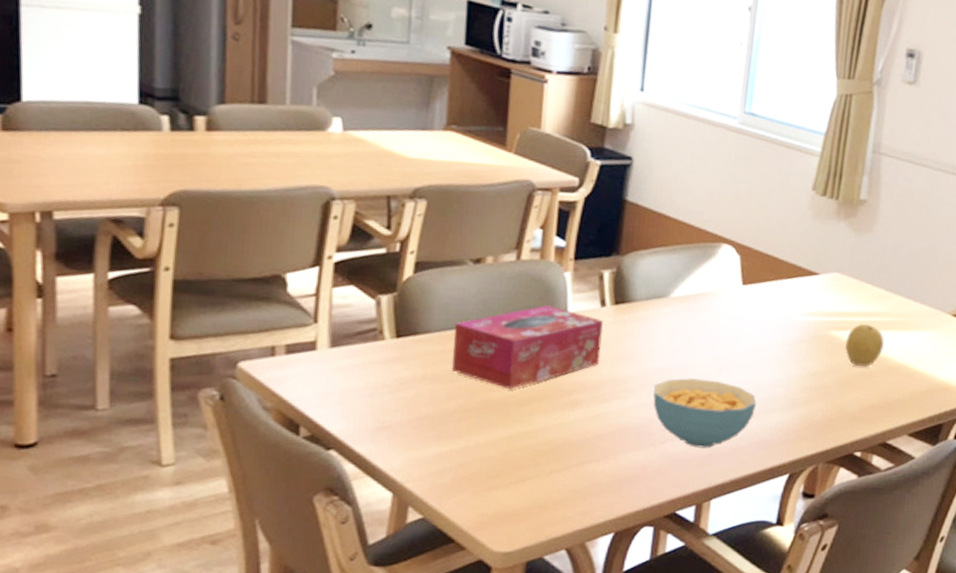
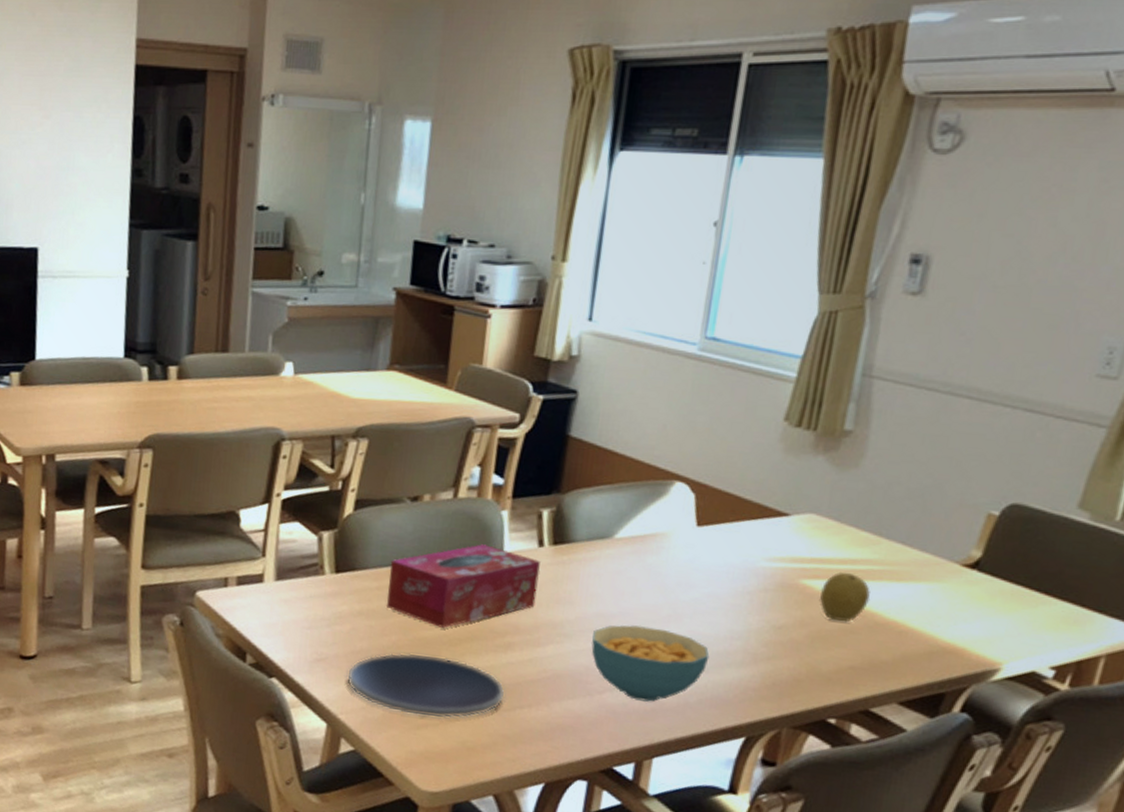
plate: none [413,415,574,479] -> present [347,652,505,719]

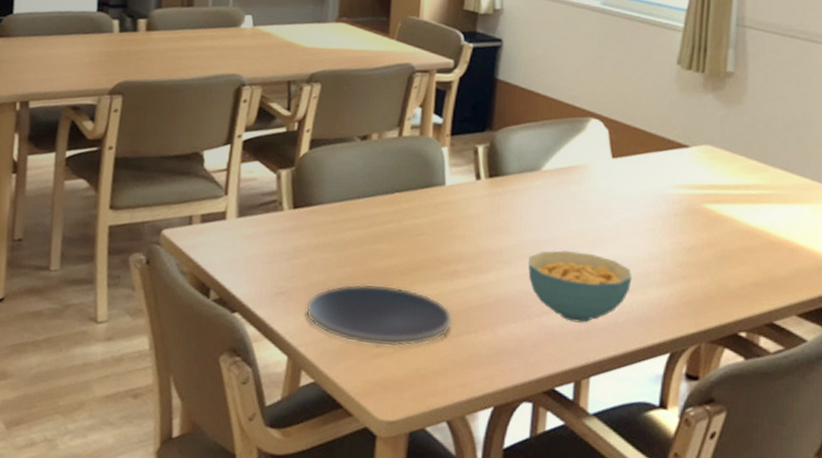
tissue box: present [387,544,541,628] -> none [341,178,479,258]
fruit: present [818,571,871,622] -> none [721,196,764,242]

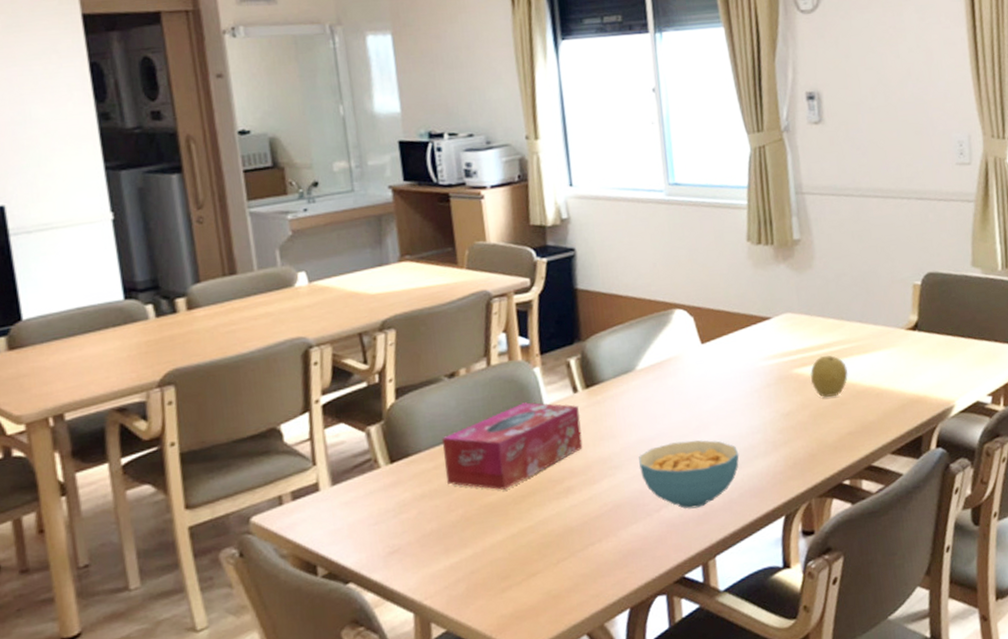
plate: present [306,283,453,347] -> none [423,515,575,583]
tissue box: none [341,178,479,258] -> present [441,402,583,490]
fruit: none [721,196,764,242] -> present [810,355,849,398]

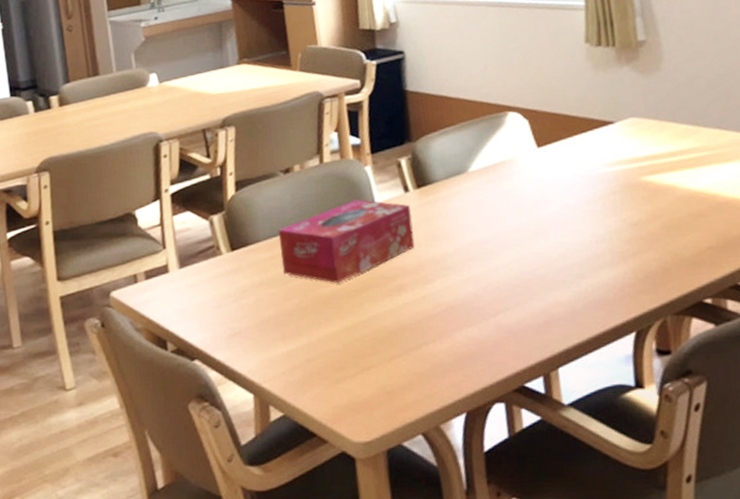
cereal bowl: present [639,440,739,509] -> none [473,245,582,316]
fruit: present [810,355,849,398] -> none [661,162,707,208]

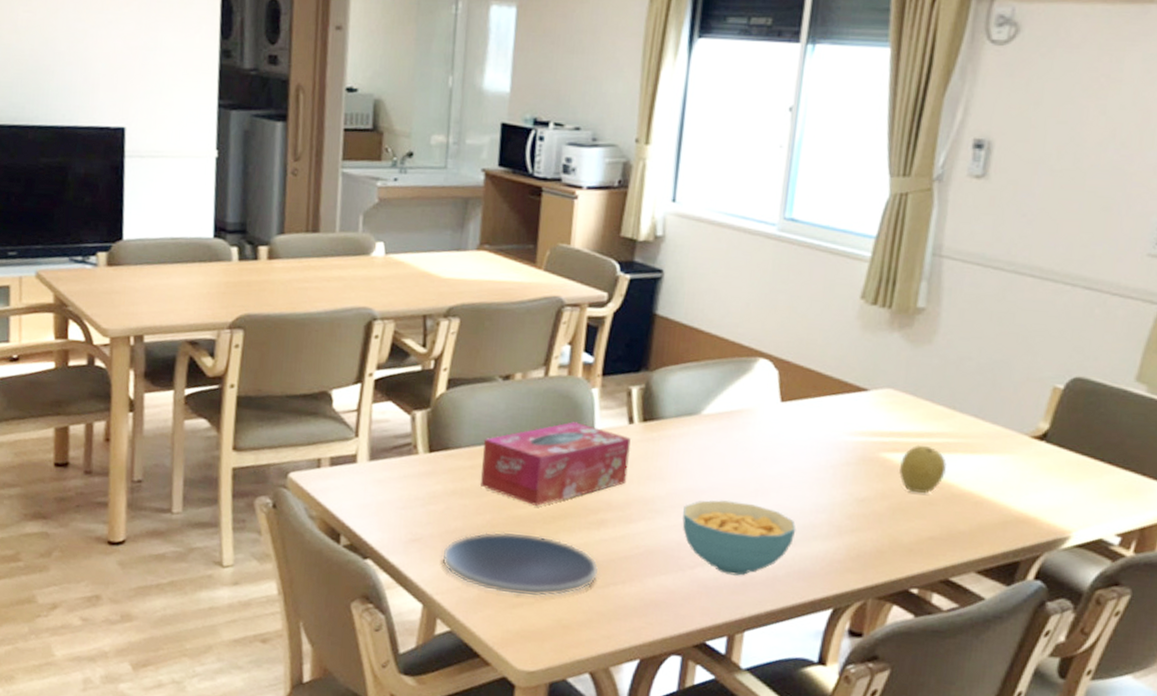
plate: none [262,309,409,371] -> present [442,531,599,597]
cereal bowl: none [473,245,582,316] -> present [682,500,796,576]
fruit: none [661,162,707,208] -> present [898,444,947,494]

